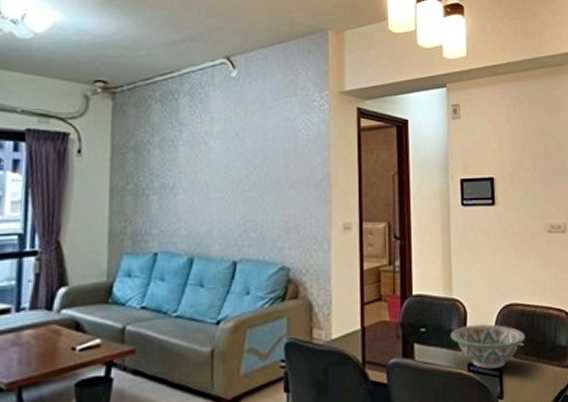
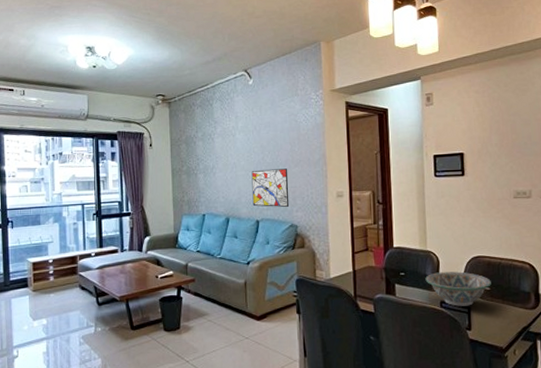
wall art: none [228,191,280,244] -> present [251,168,290,208]

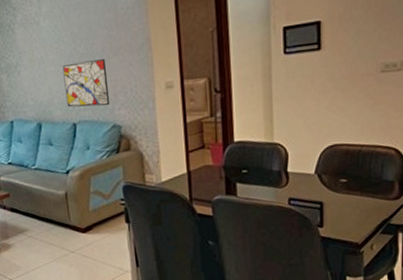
decorative bowl: present [425,271,491,307] -> none [271,164,349,203]

